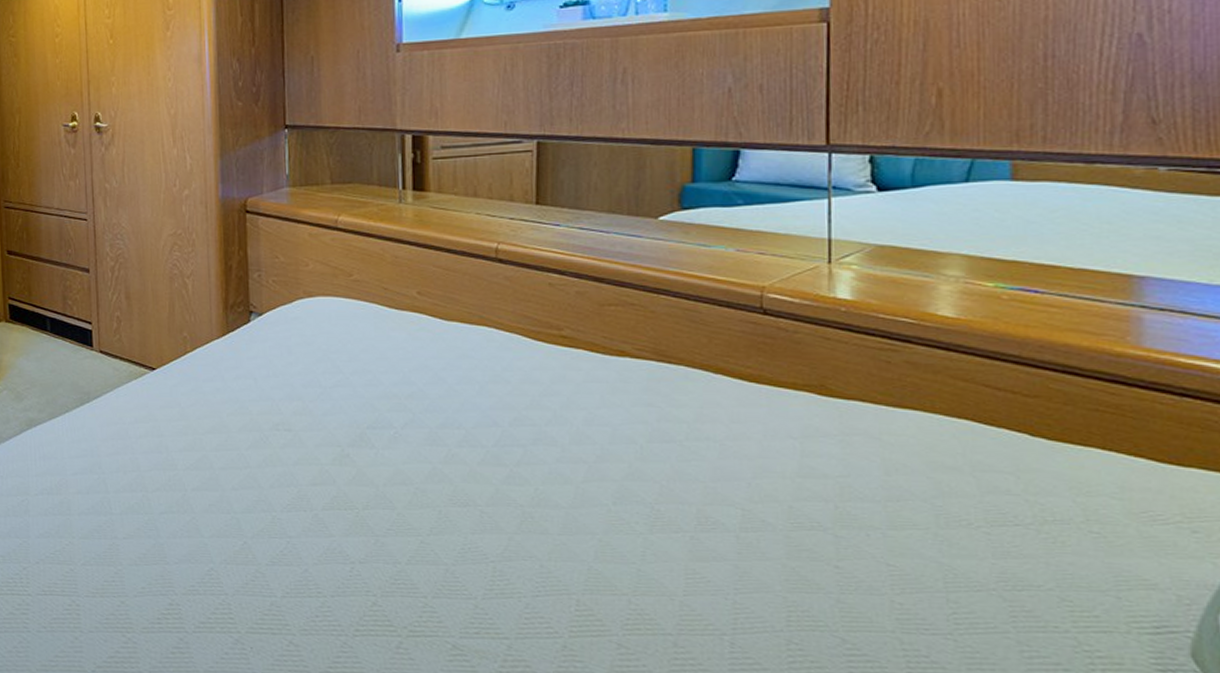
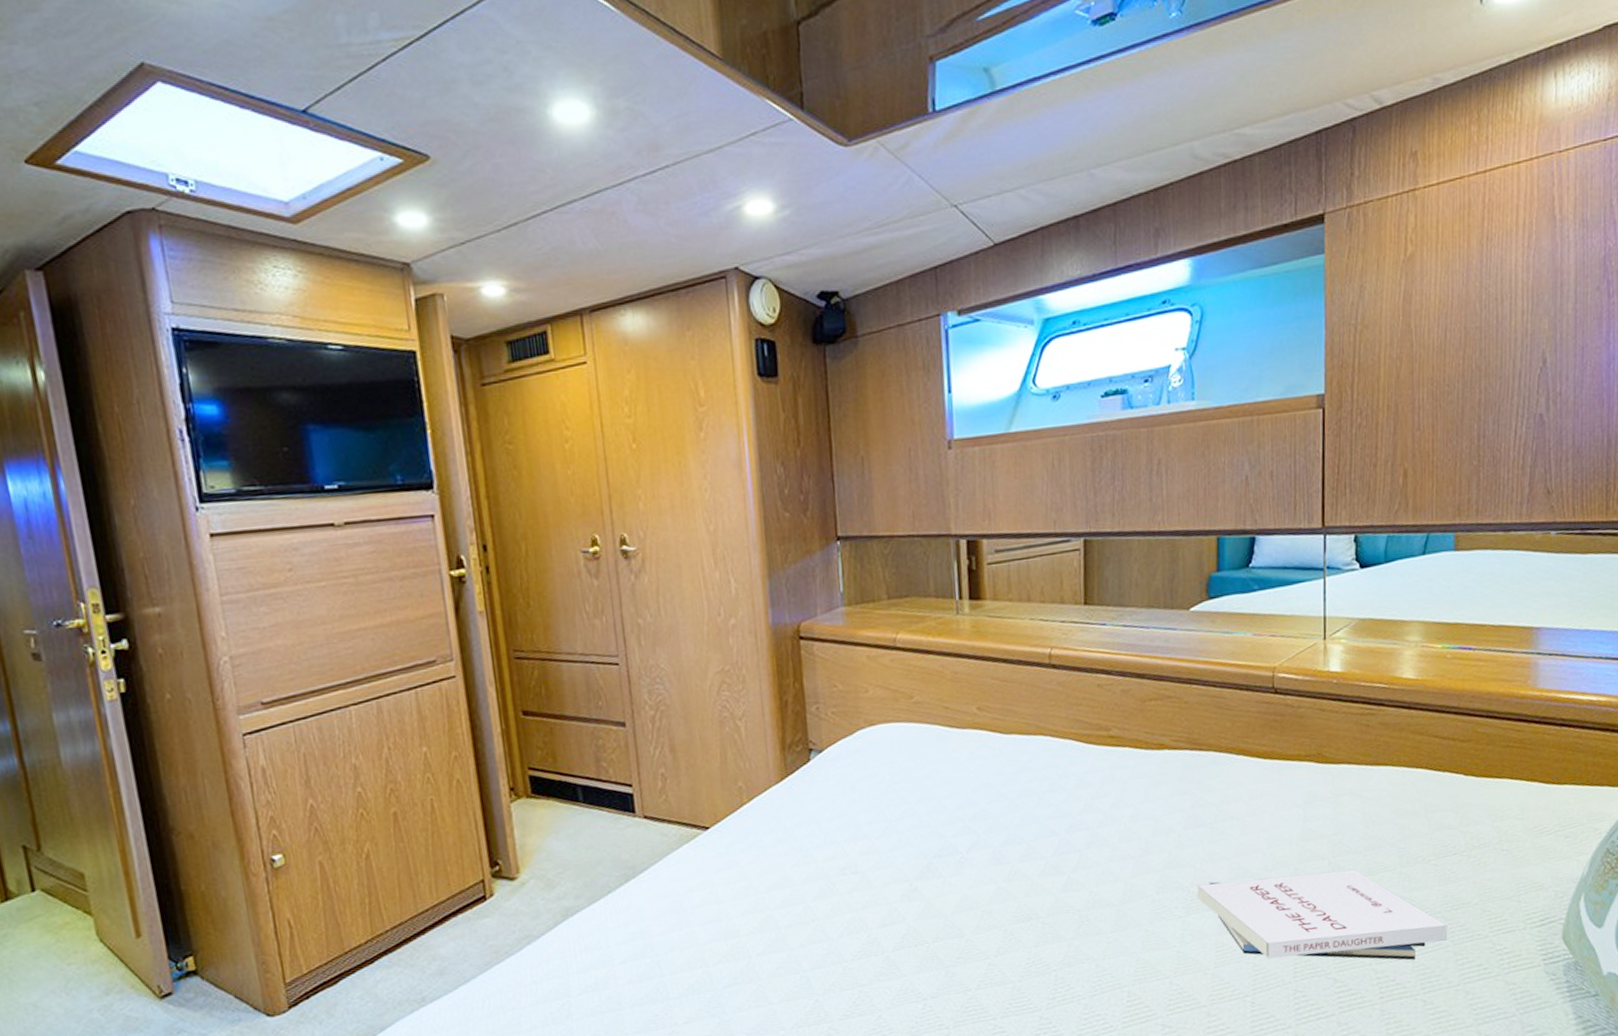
books: none [662,502,1007,639] -> present [1196,869,1448,961]

